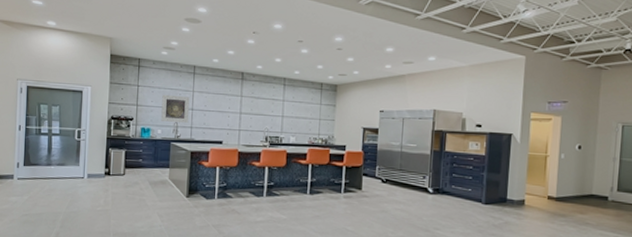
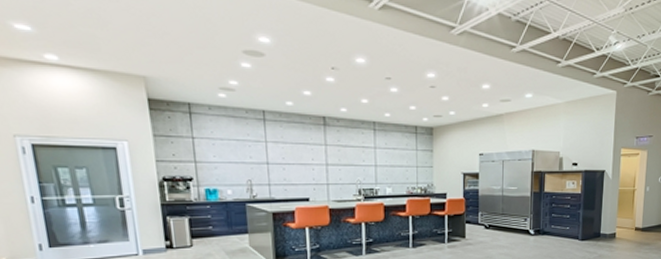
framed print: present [161,94,190,123] -> none [226,147,265,180]

